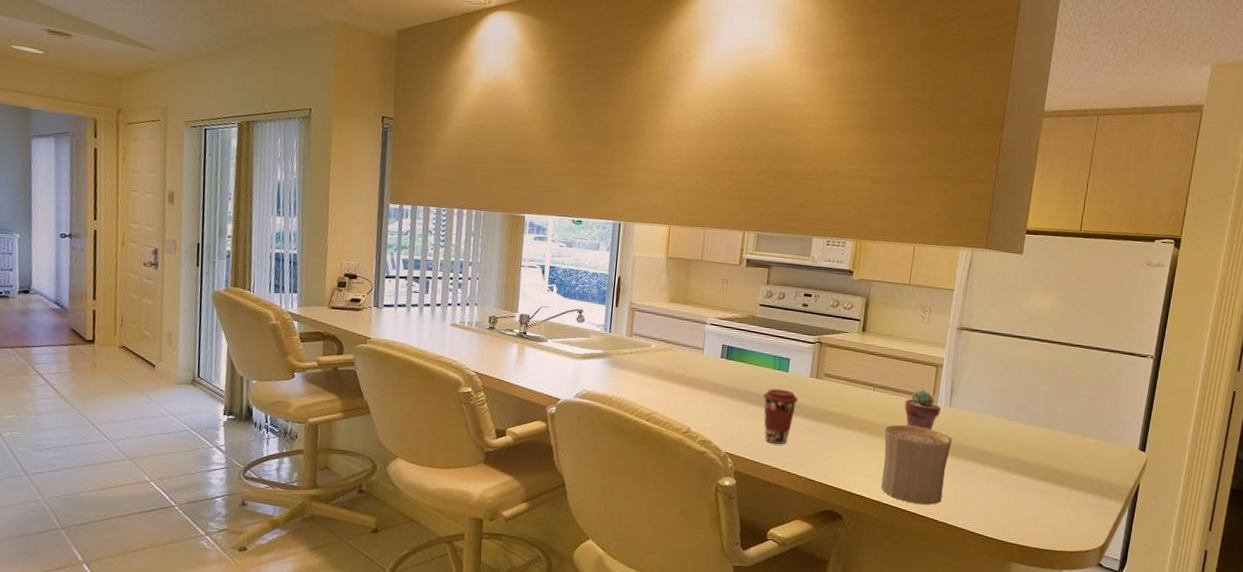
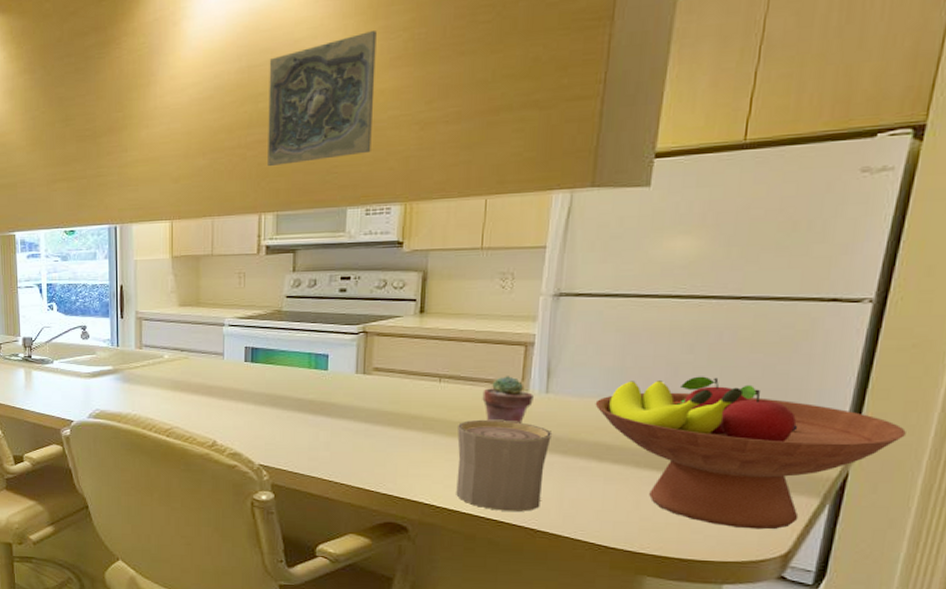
decorative tile: none [753,100,844,196] -> present [268,31,377,167]
coffee cup: present [763,388,799,444] -> none [298,390,343,452]
fruit bowl: none [982,402,1172,526] -> present [595,376,906,530]

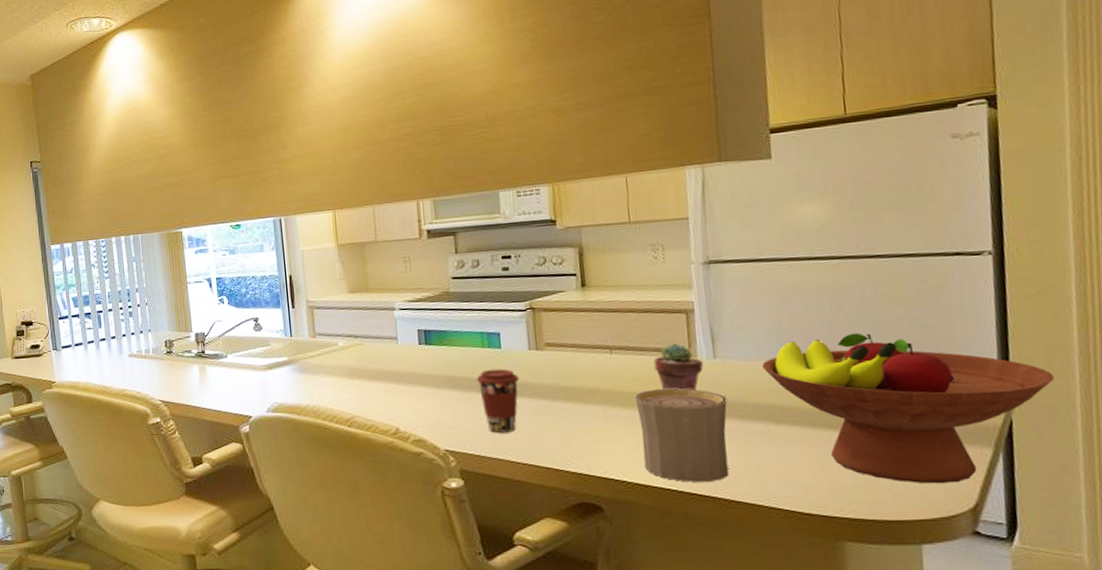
decorative tile: present [268,31,377,167] -> none [410,33,514,156]
coffee cup: none [298,390,343,452] -> present [476,368,520,433]

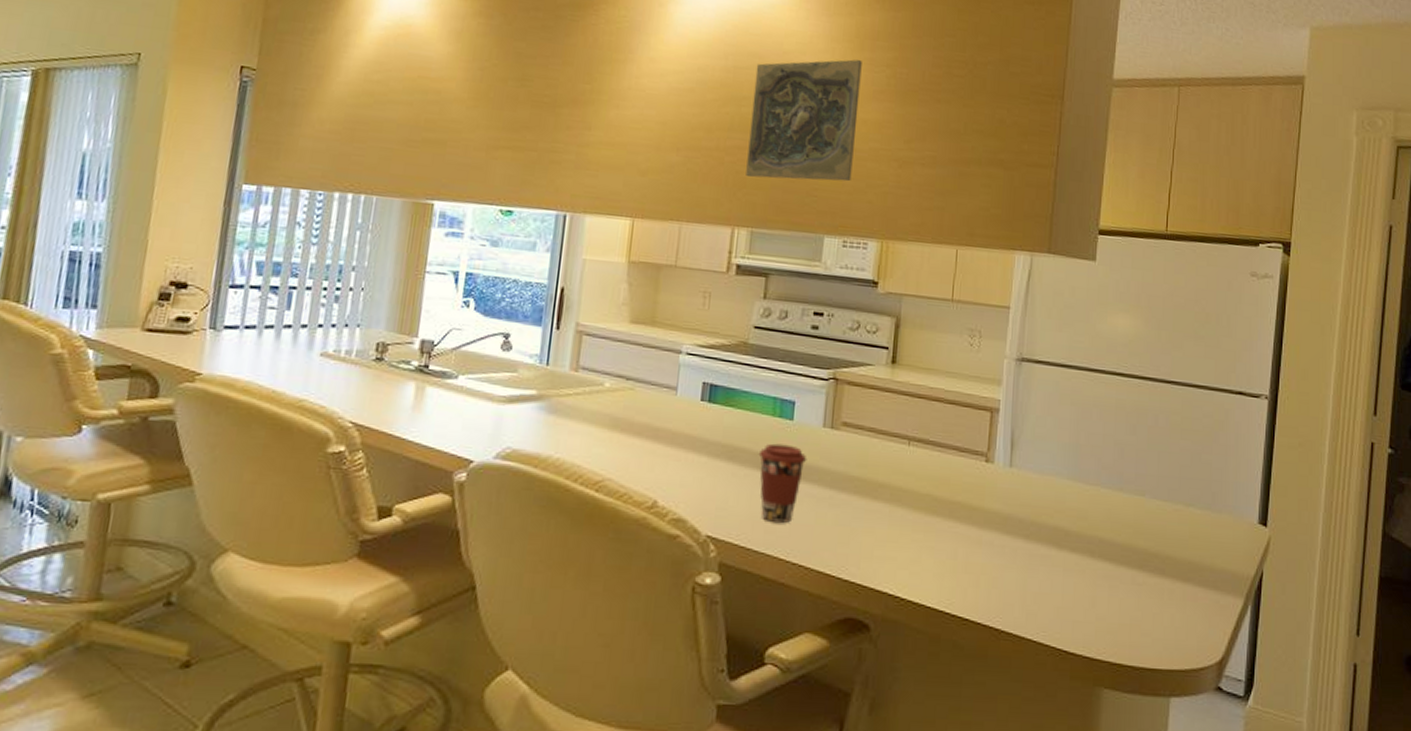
decorative tile: none [410,33,514,156] -> present [746,59,862,182]
cup: present [635,388,729,482] -> none [922,492,1015,607]
potted succulent: present [653,343,704,391] -> none [950,444,1000,500]
fruit bowl: present [762,333,1054,484] -> none [1054,459,1301,633]

